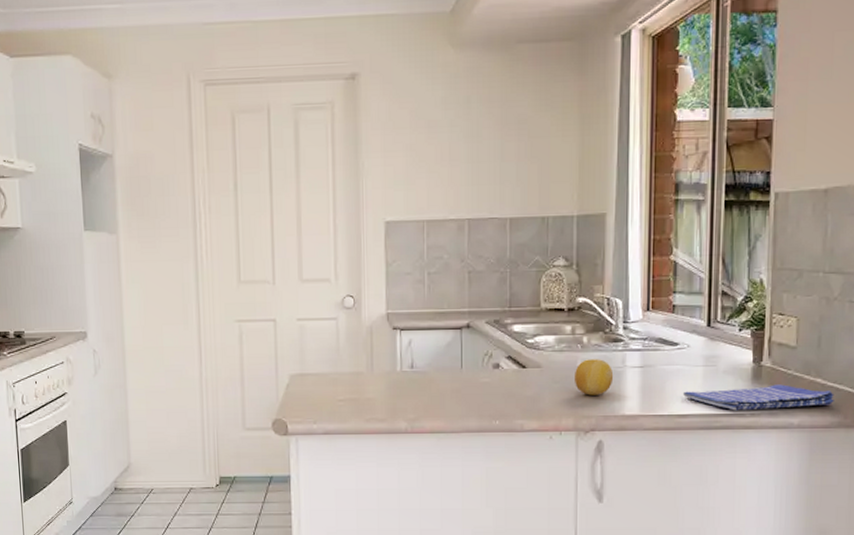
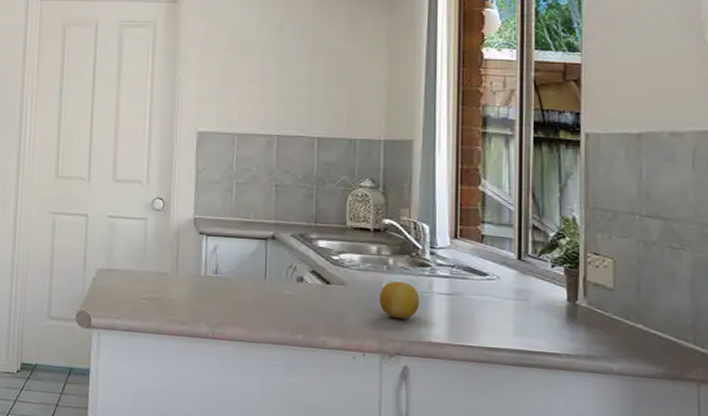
dish towel: present [683,384,834,411] -> none [493,324,658,354]

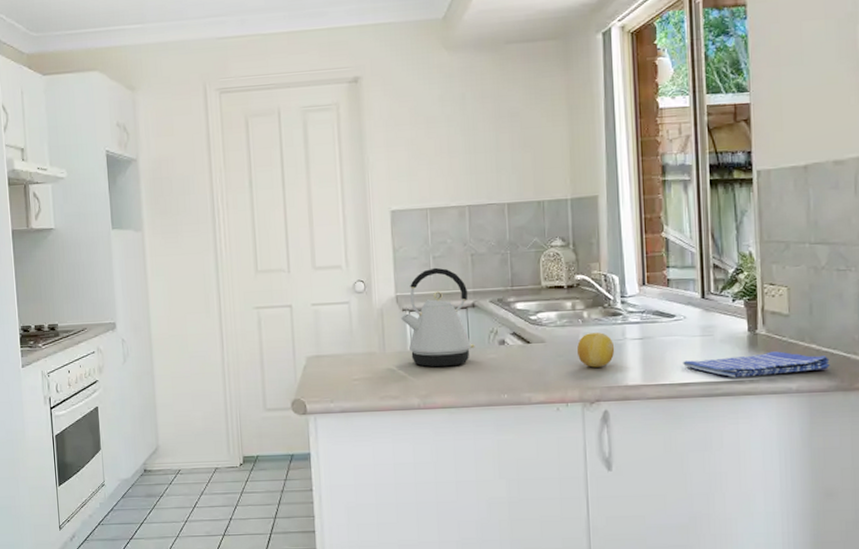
kettle: none [197,194,272,298] -> present [400,267,475,368]
dish towel: none [493,324,658,354] -> present [683,351,830,378]

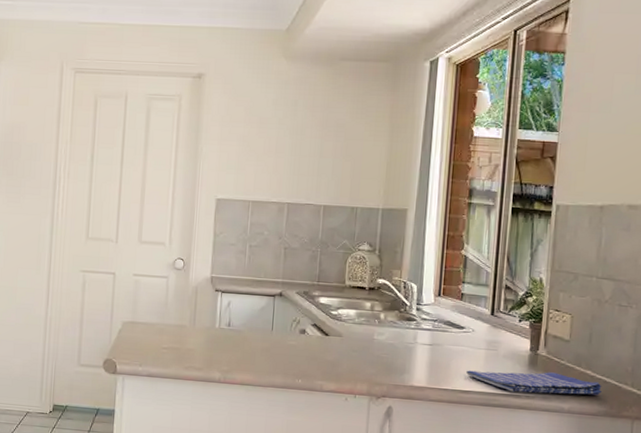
kettle: present [400,267,475,368] -> none [212,255,278,348]
fruit: present [576,332,615,368] -> none [370,333,406,366]

